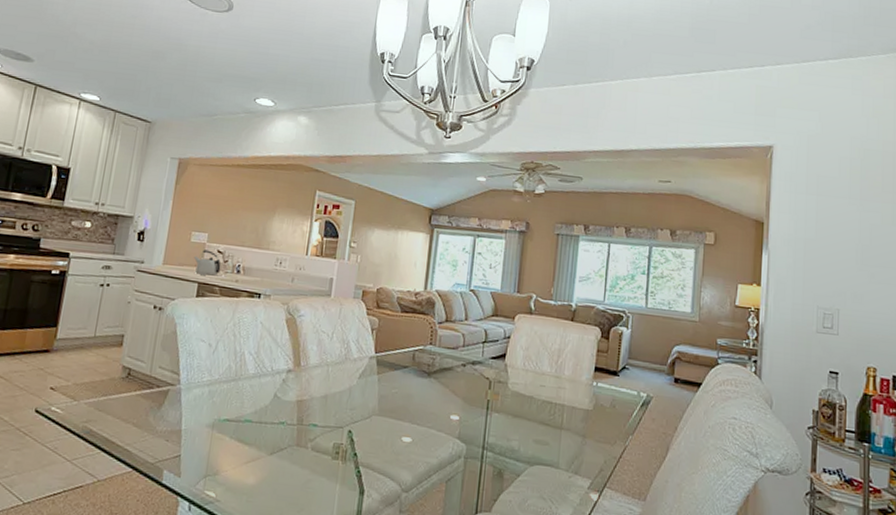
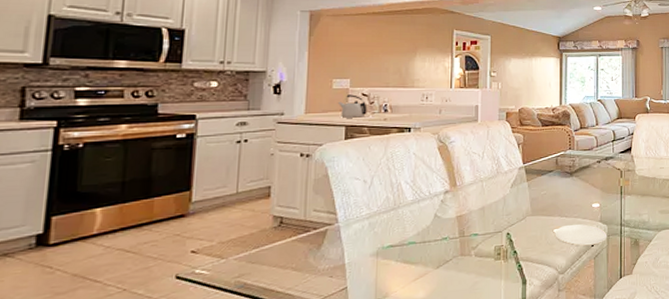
plate: none [402,434,465,467] -> present [555,223,608,247]

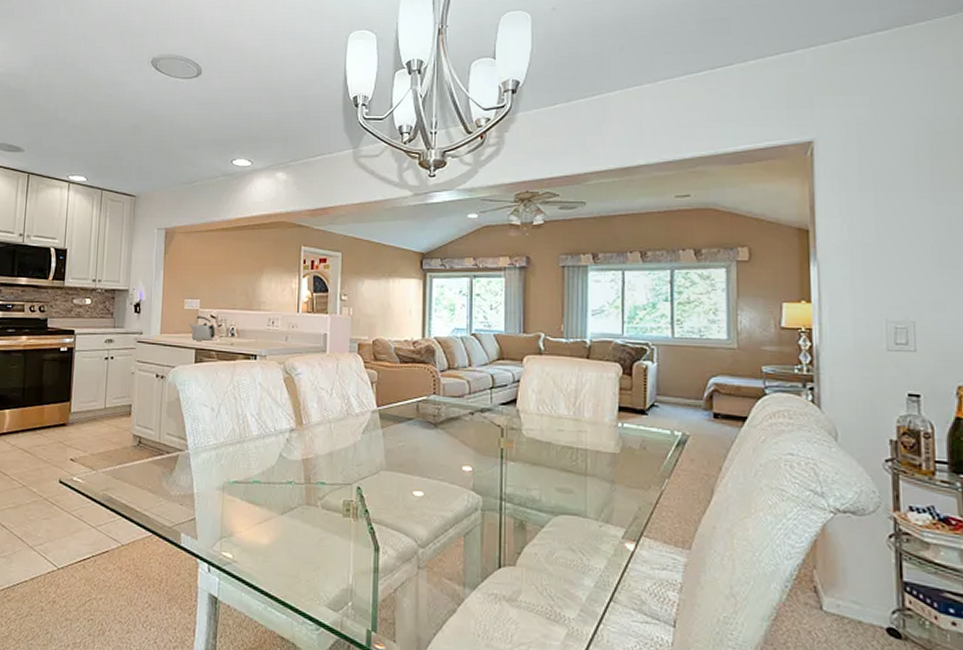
plate: present [555,223,608,247] -> none [414,488,482,520]

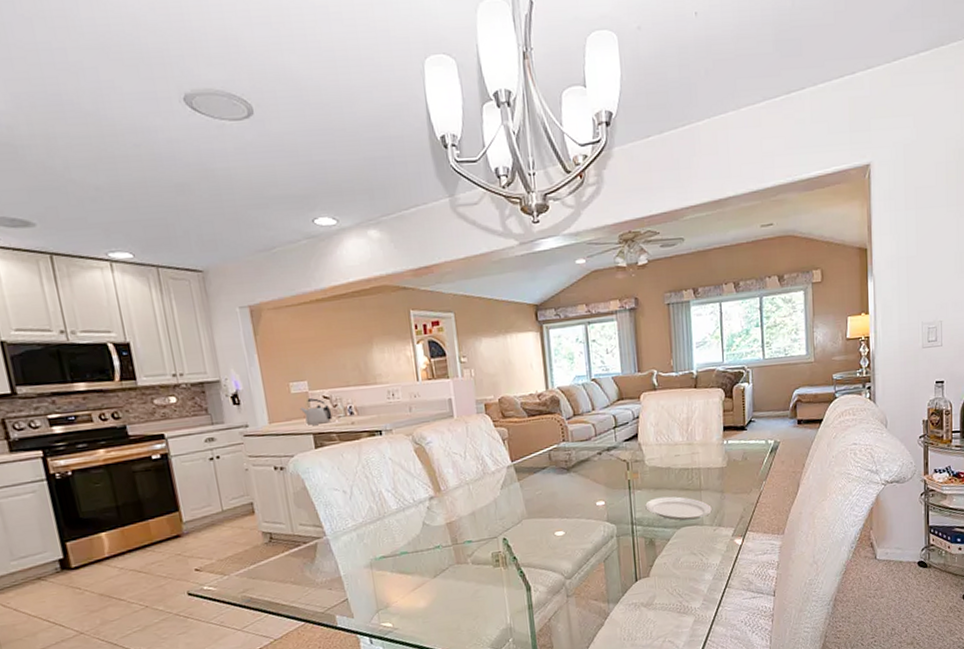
plate: none [518,474,598,509] -> present [645,496,712,521]

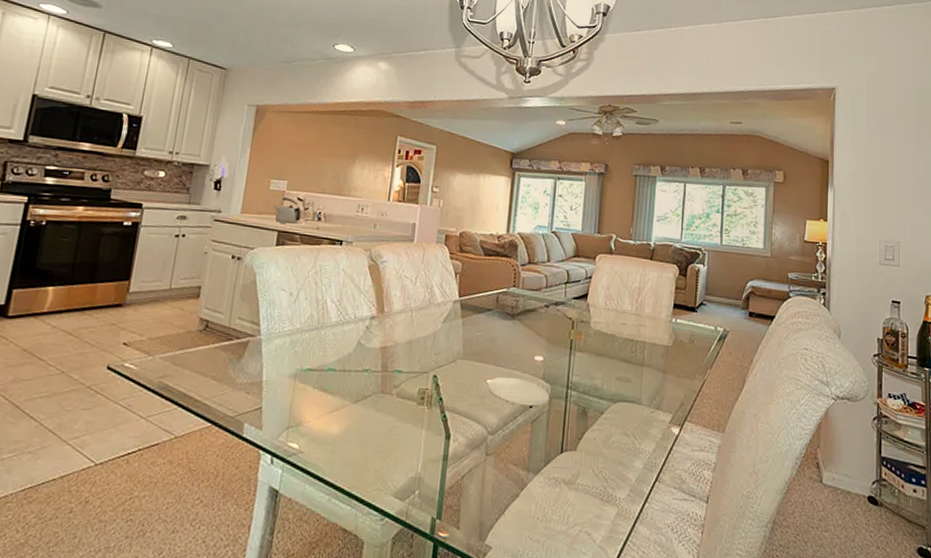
plate: none [556,524,617,550] -> present [487,376,550,407]
plate: present [645,496,712,521] -> none [584,364,652,396]

